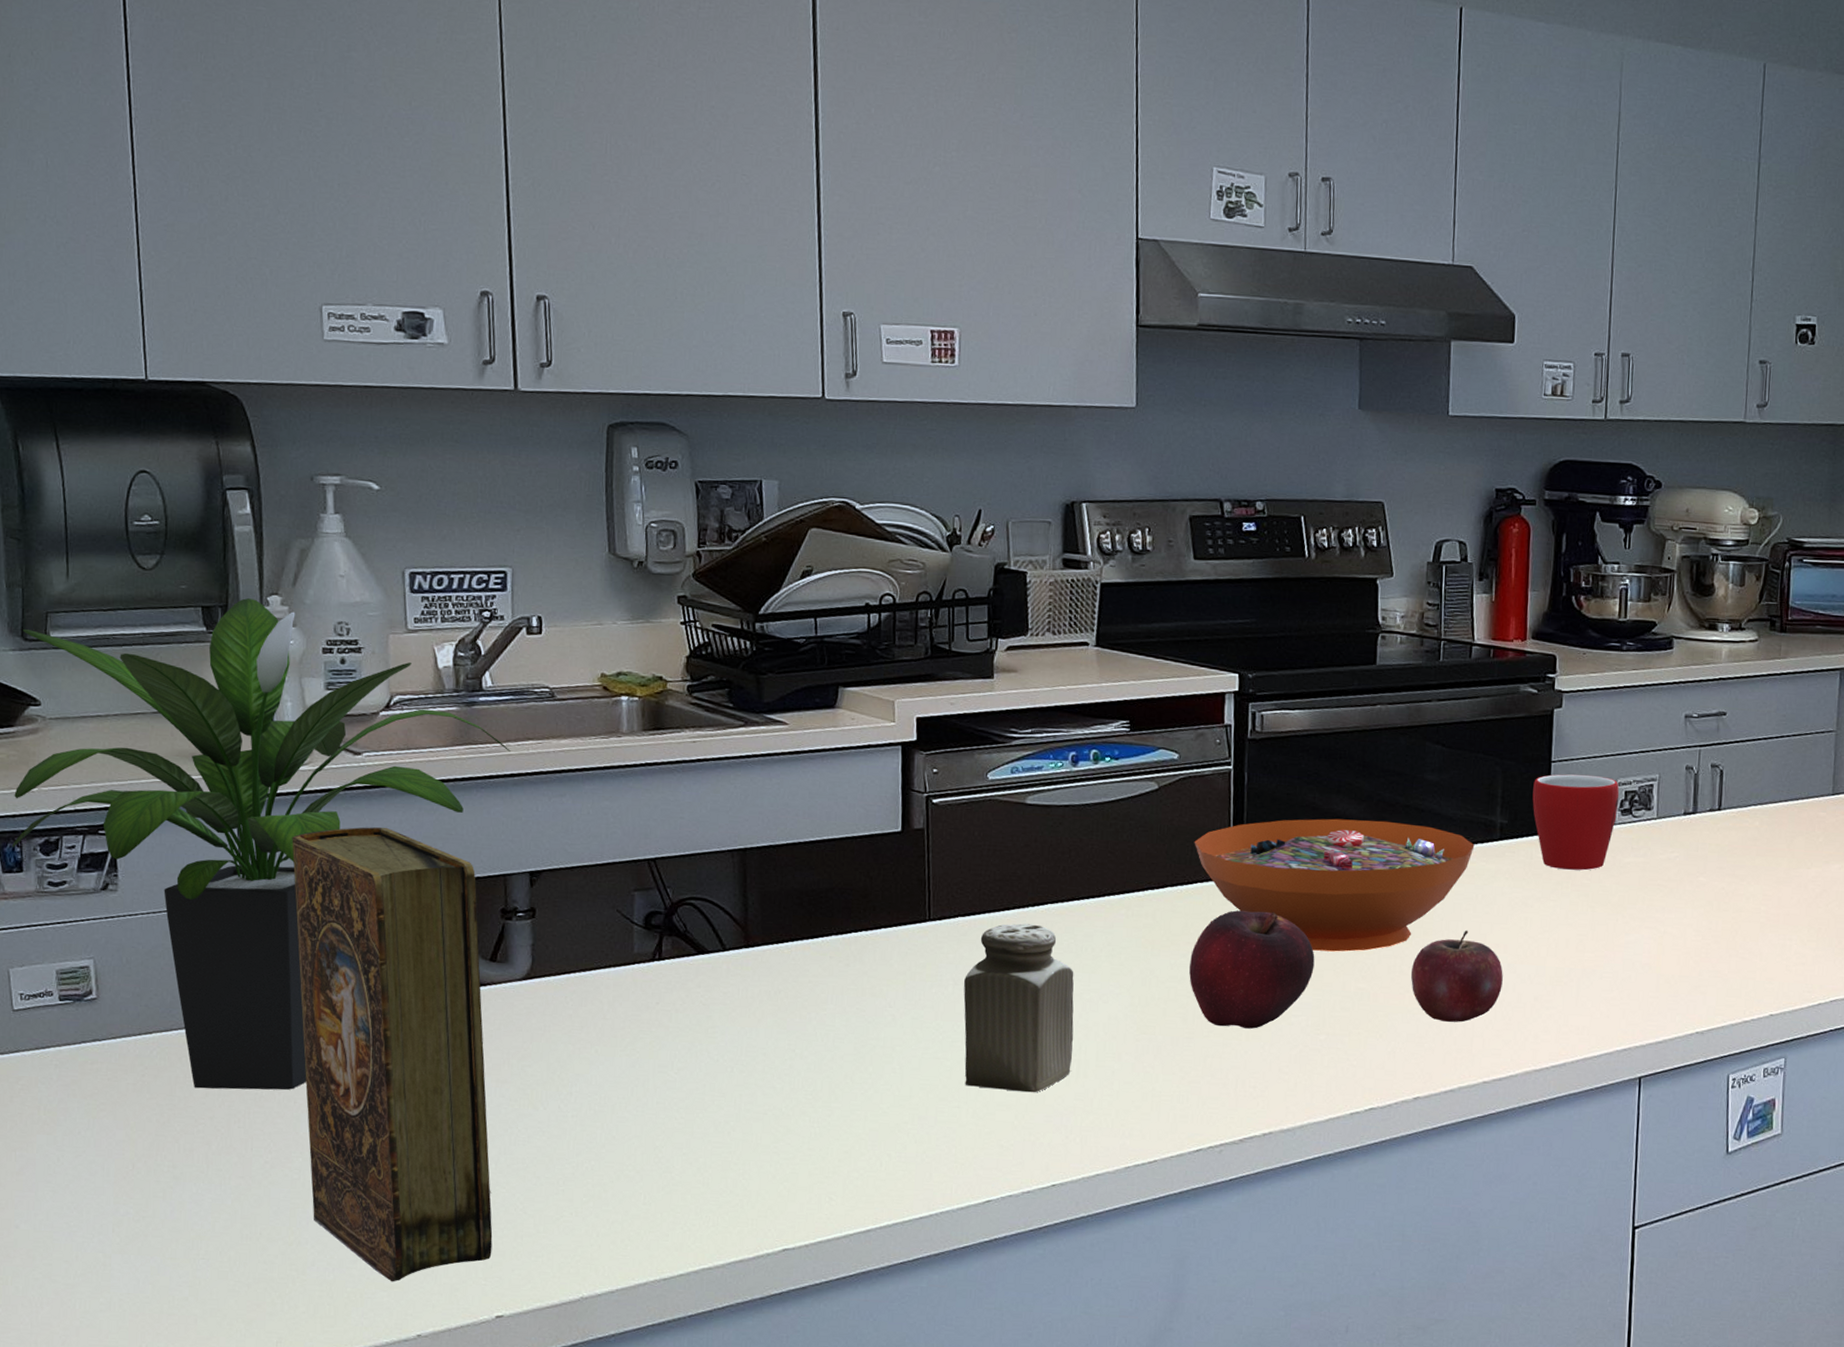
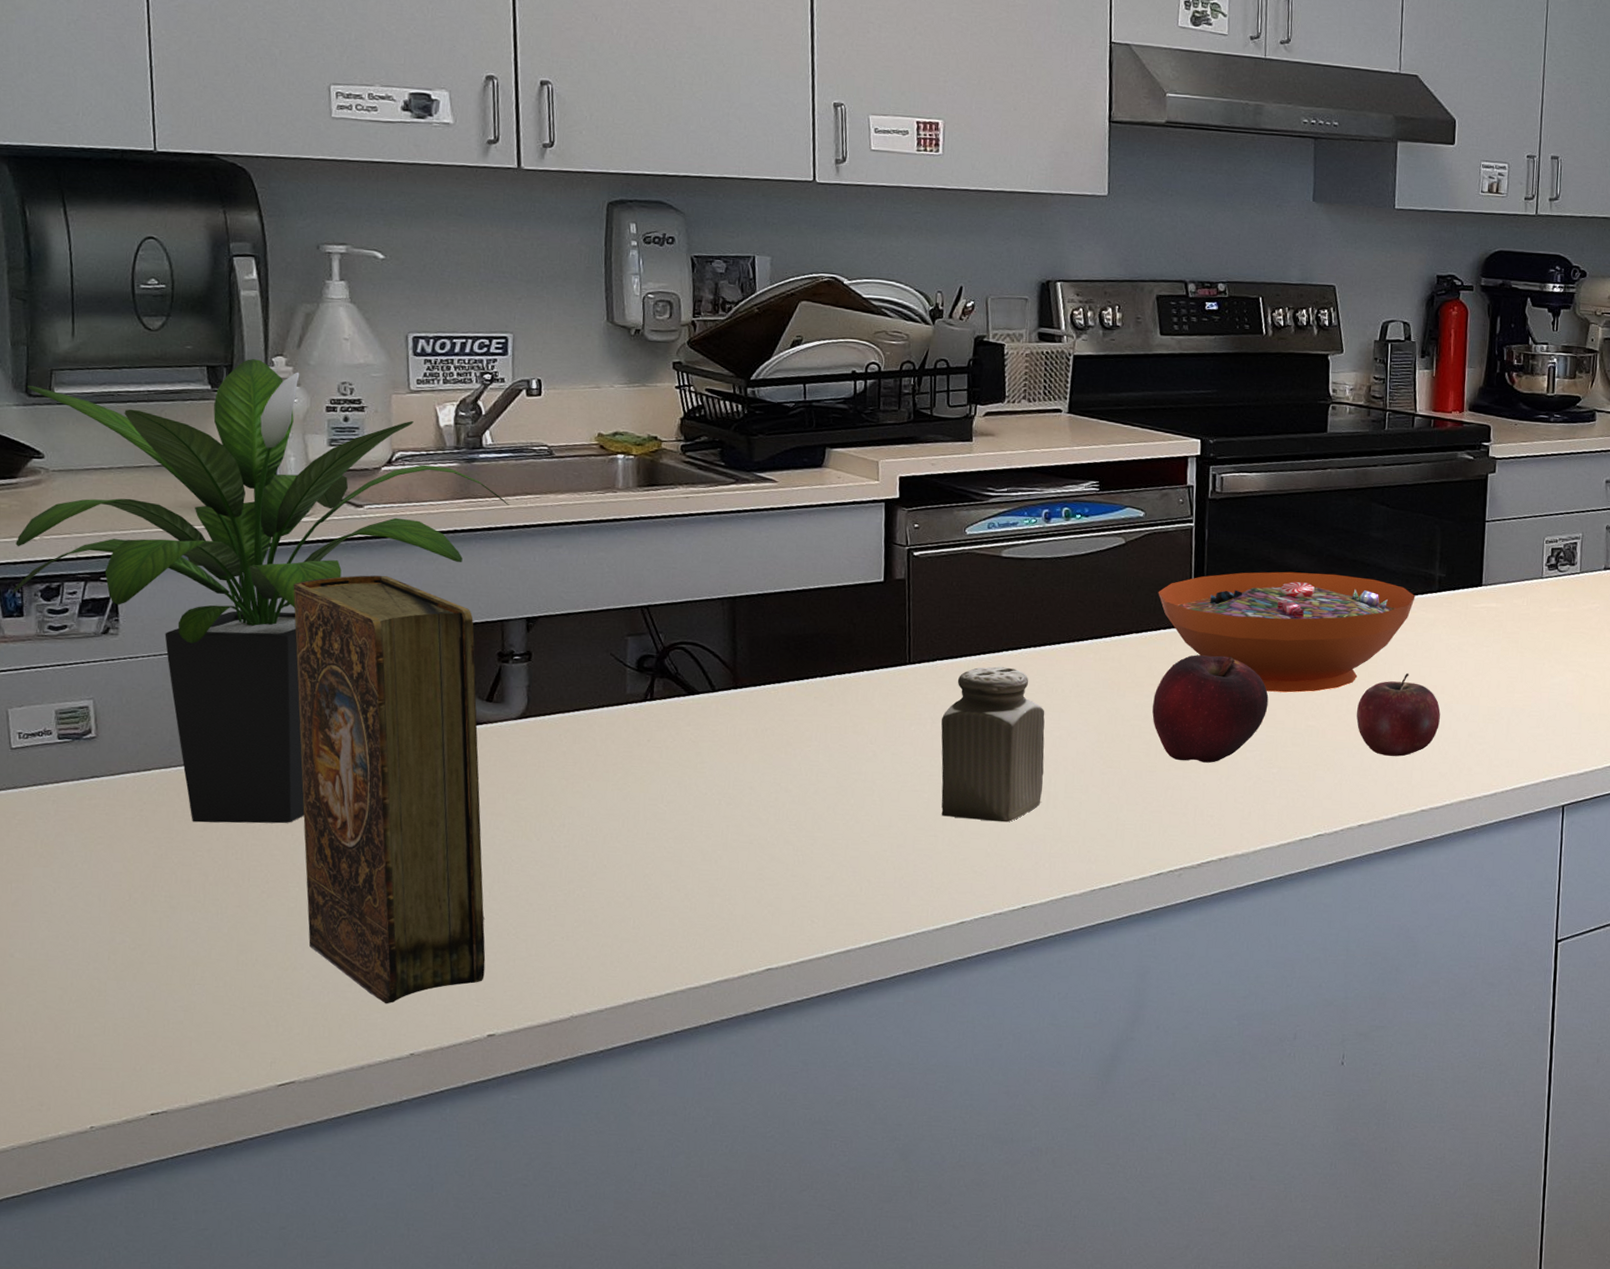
mug: present [1532,774,1620,871] -> none [1468,532,1547,620]

